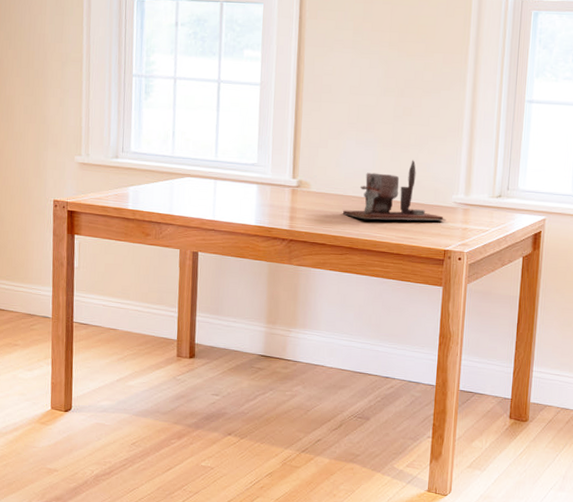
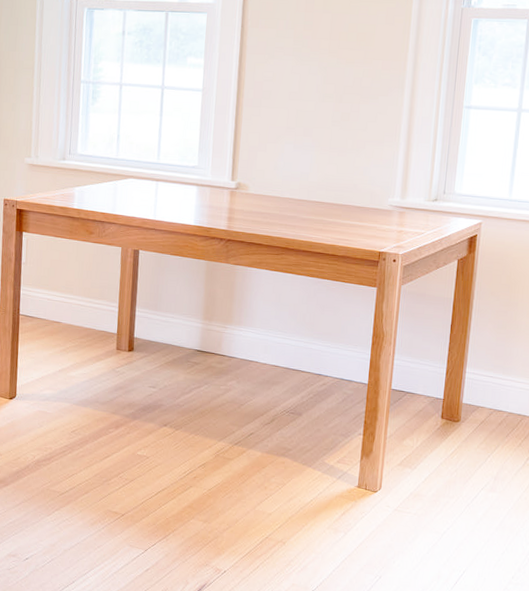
desk organizer: present [342,160,446,221] -> none [279,164,382,224]

